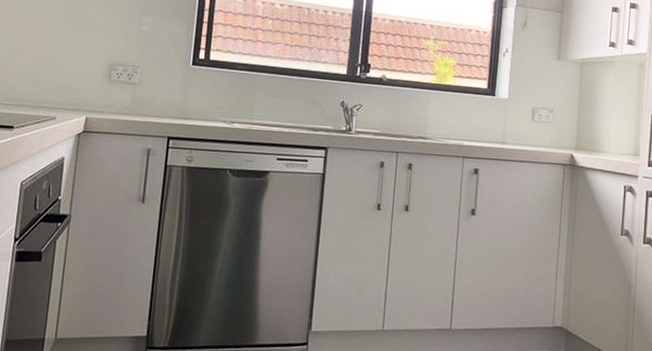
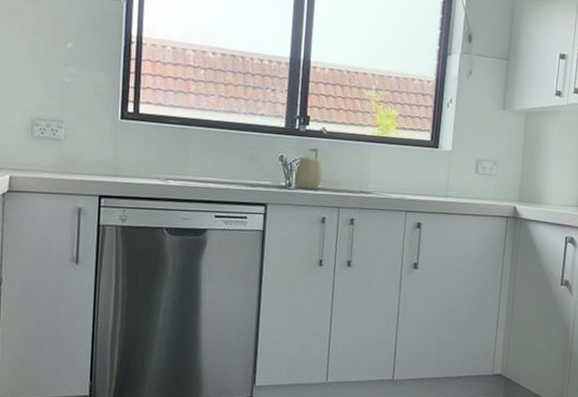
soap dispenser: none [355,94,381,135] -> present [294,147,322,190]

